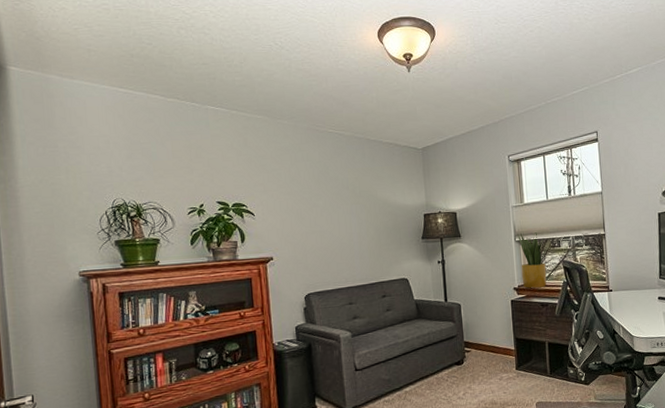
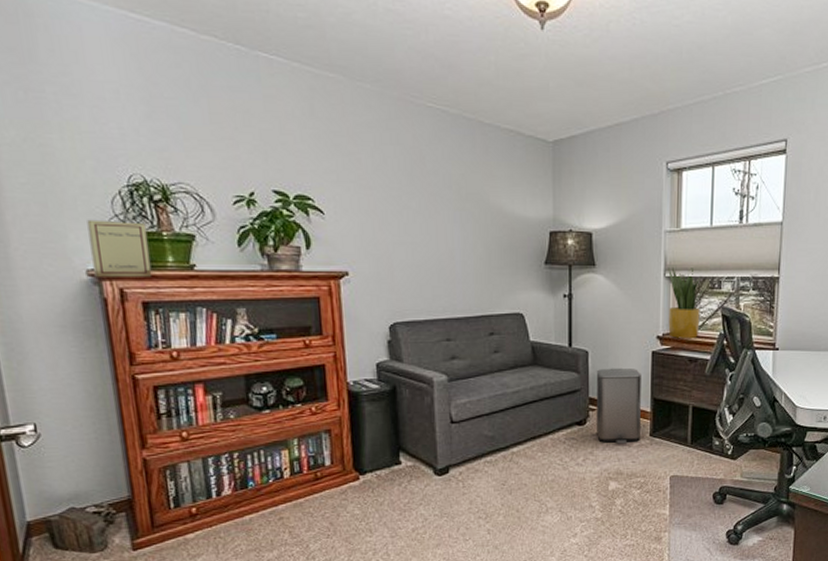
book: none [81,233,127,278] -> present [87,219,153,278]
pedal bin: none [469,315,508,379] -> present [596,367,641,444]

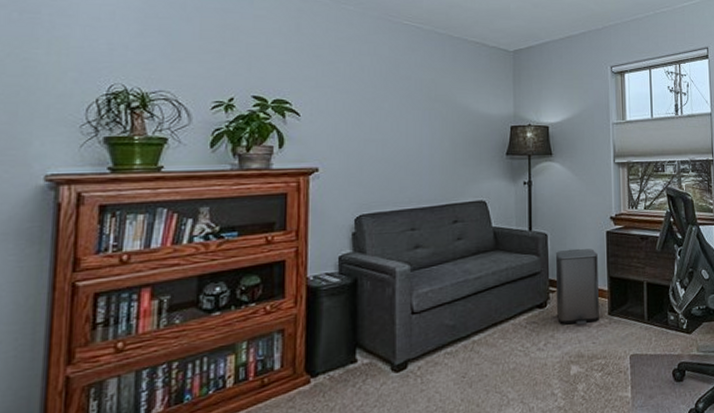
book: present [87,219,153,278] -> none [53,126,118,183]
planter: present [668,268,705,339] -> none [617,154,650,219]

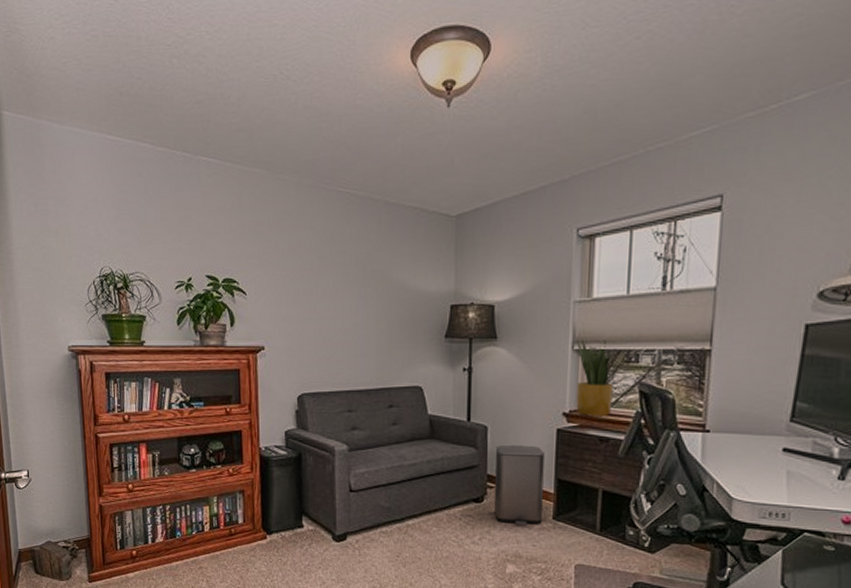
planter: none [617,154,650,219] -> present [576,340,619,417]

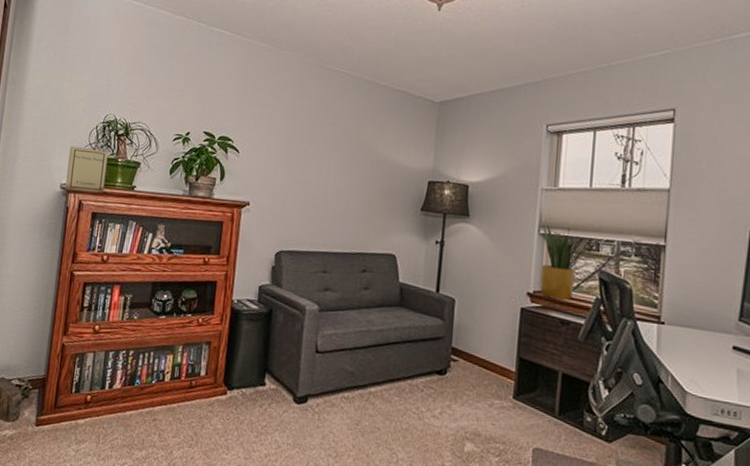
book: none [70,305,114,353] -> present [65,146,109,193]
pedal bin: present [493,444,544,525] -> none [456,319,508,403]

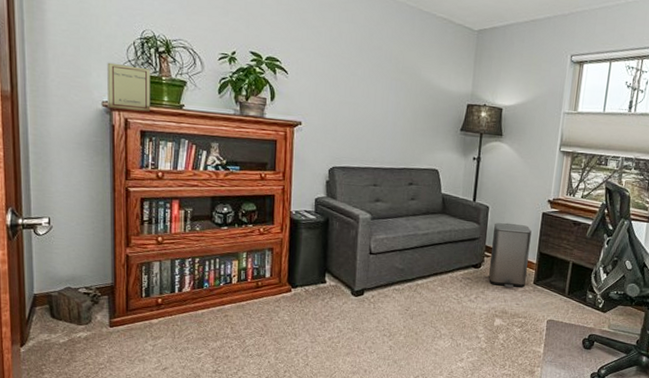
pedal bin: none [456,319,508,403] -> present [488,223,532,288]
planter: present [539,225,581,300] -> none [558,143,593,206]

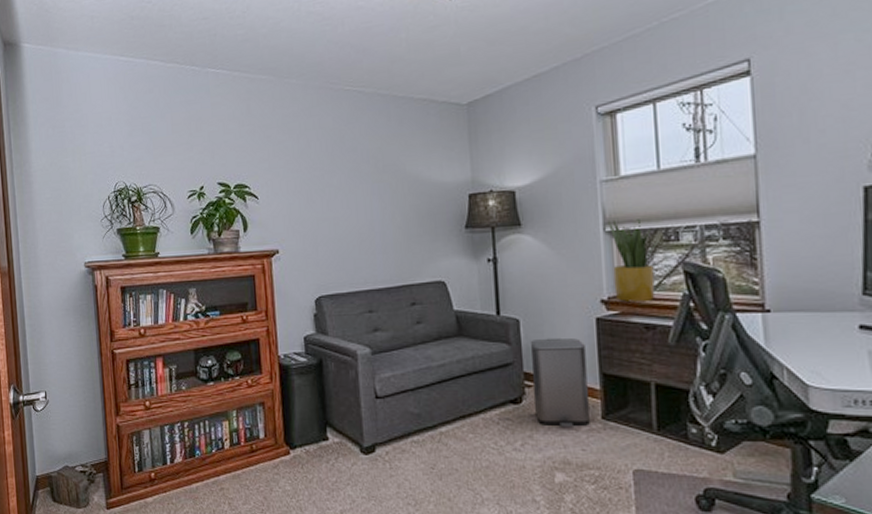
book: present [107,62,151,112] -> none [86,220,129,269]
planter: none [558,143,593,206] -> present [608,219,658,303]

